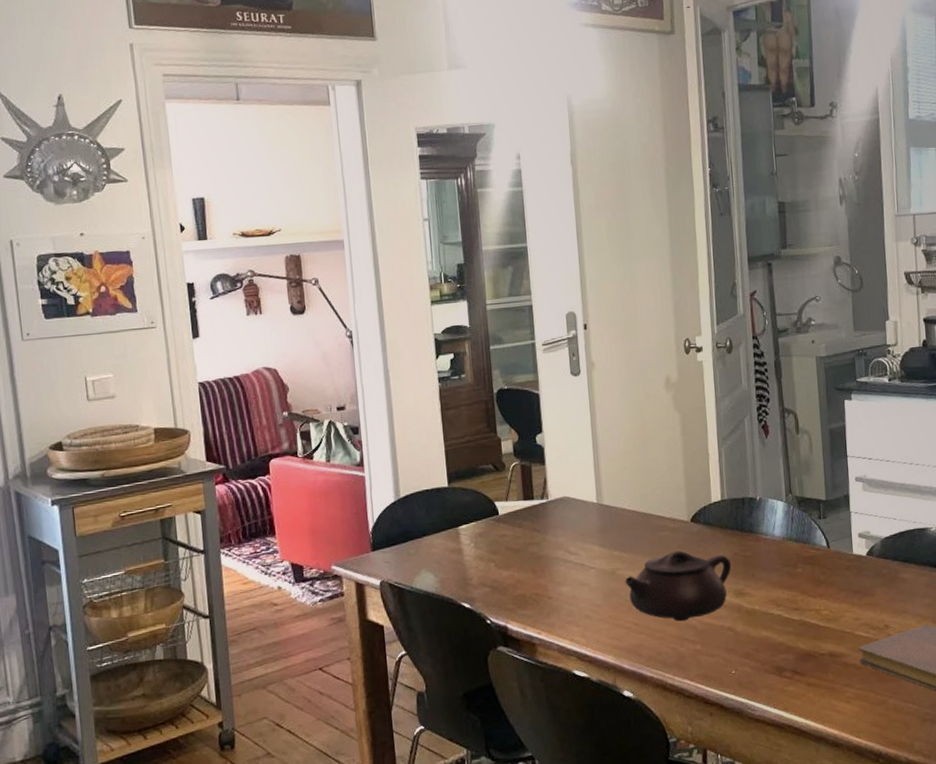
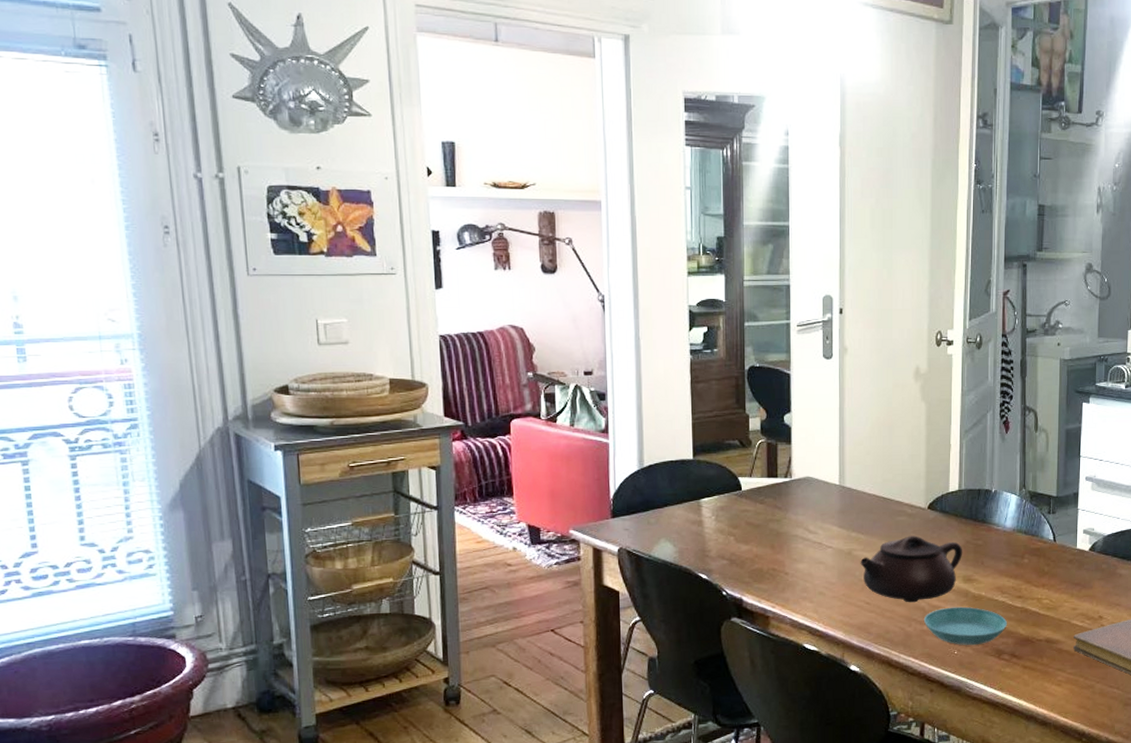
saucer: none [696,622,786,664] -> present [923,606,1008,645]

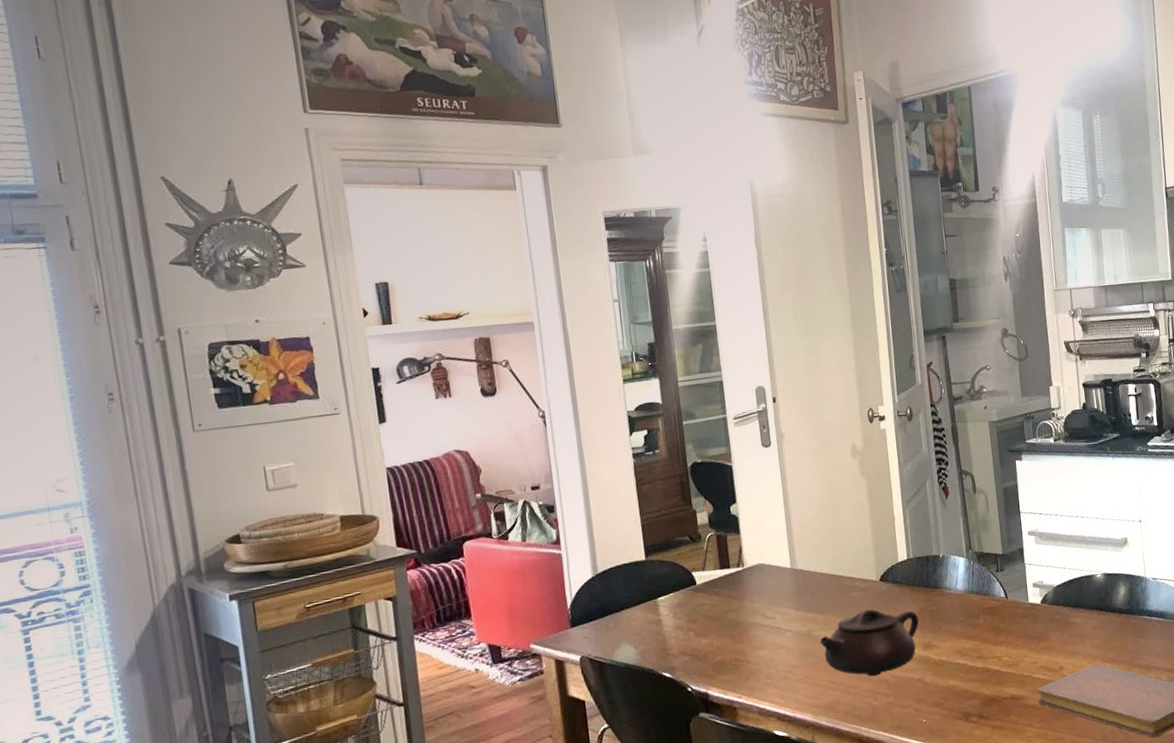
saucer: present [923,606,1008,645] -> none [888,673,972,713]

